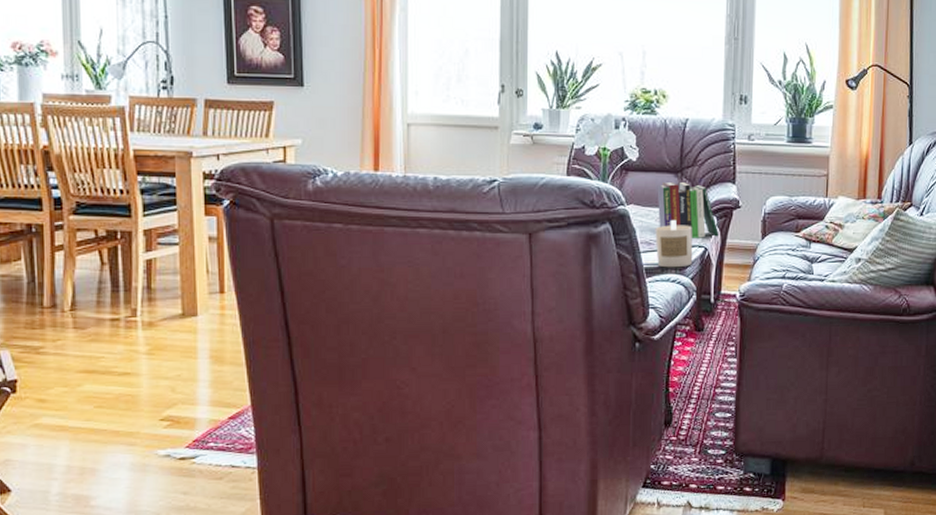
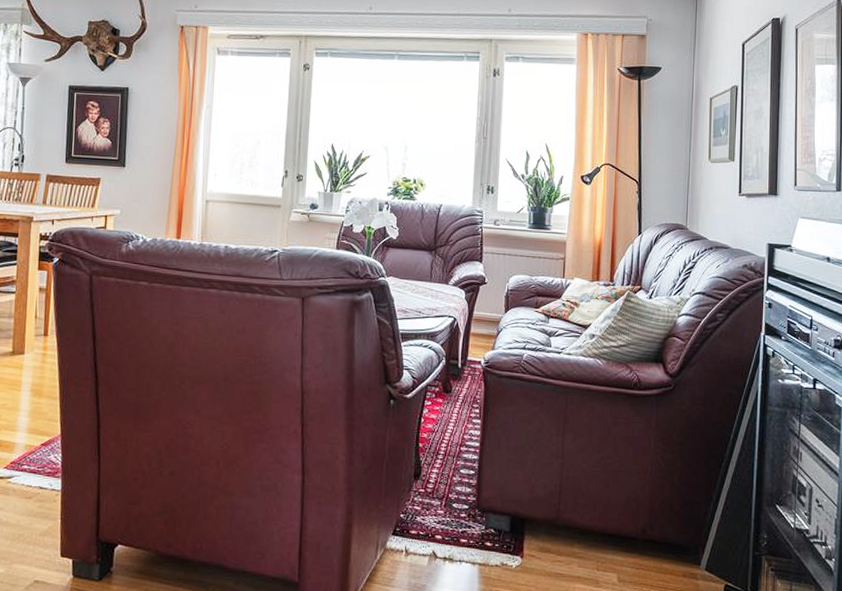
candle: present [655,219,693,268] -> none [410,291,444,335]
books: present [657,181,719,238] -> none [413,258,467,309]

